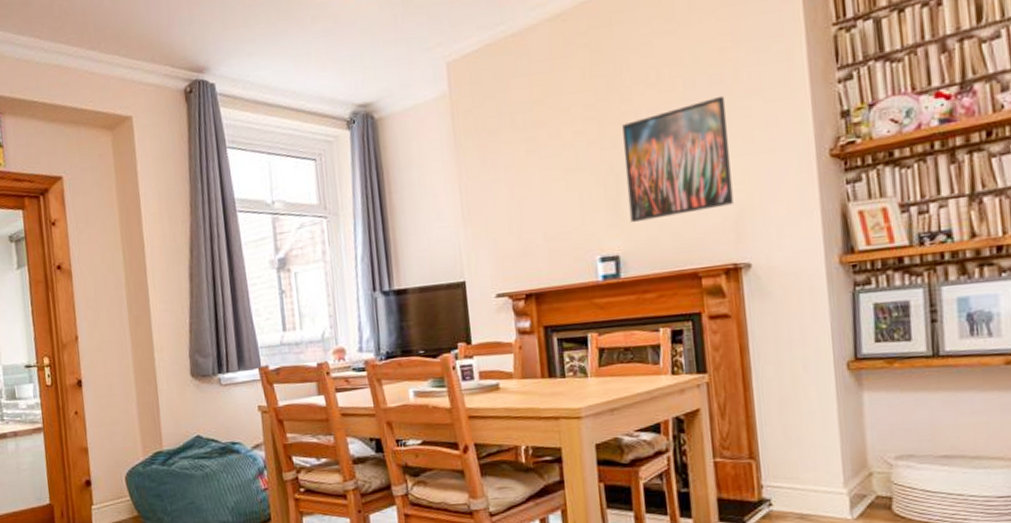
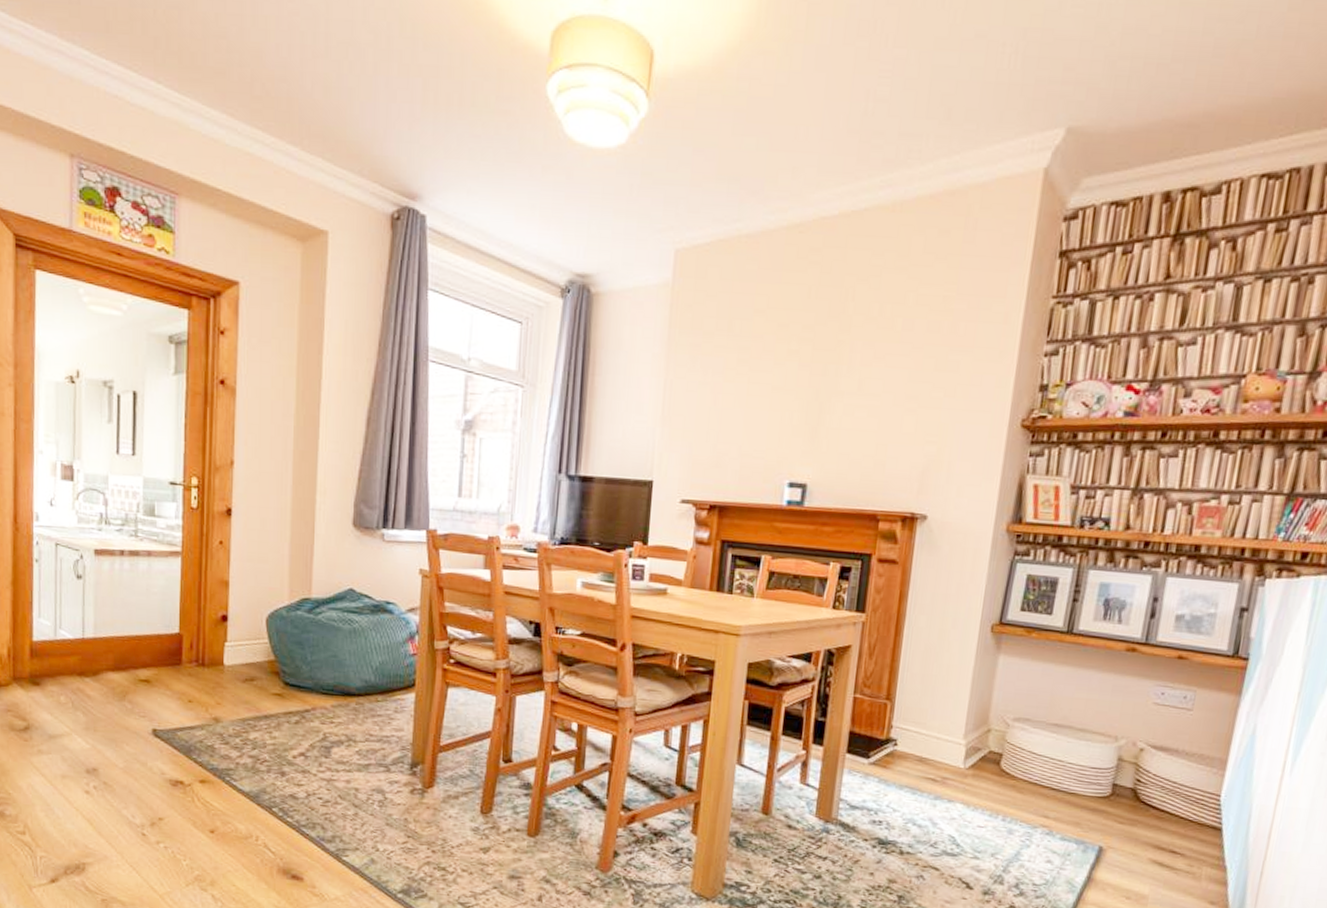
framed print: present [622,95,734,222] -> none [824,344,939,456]

